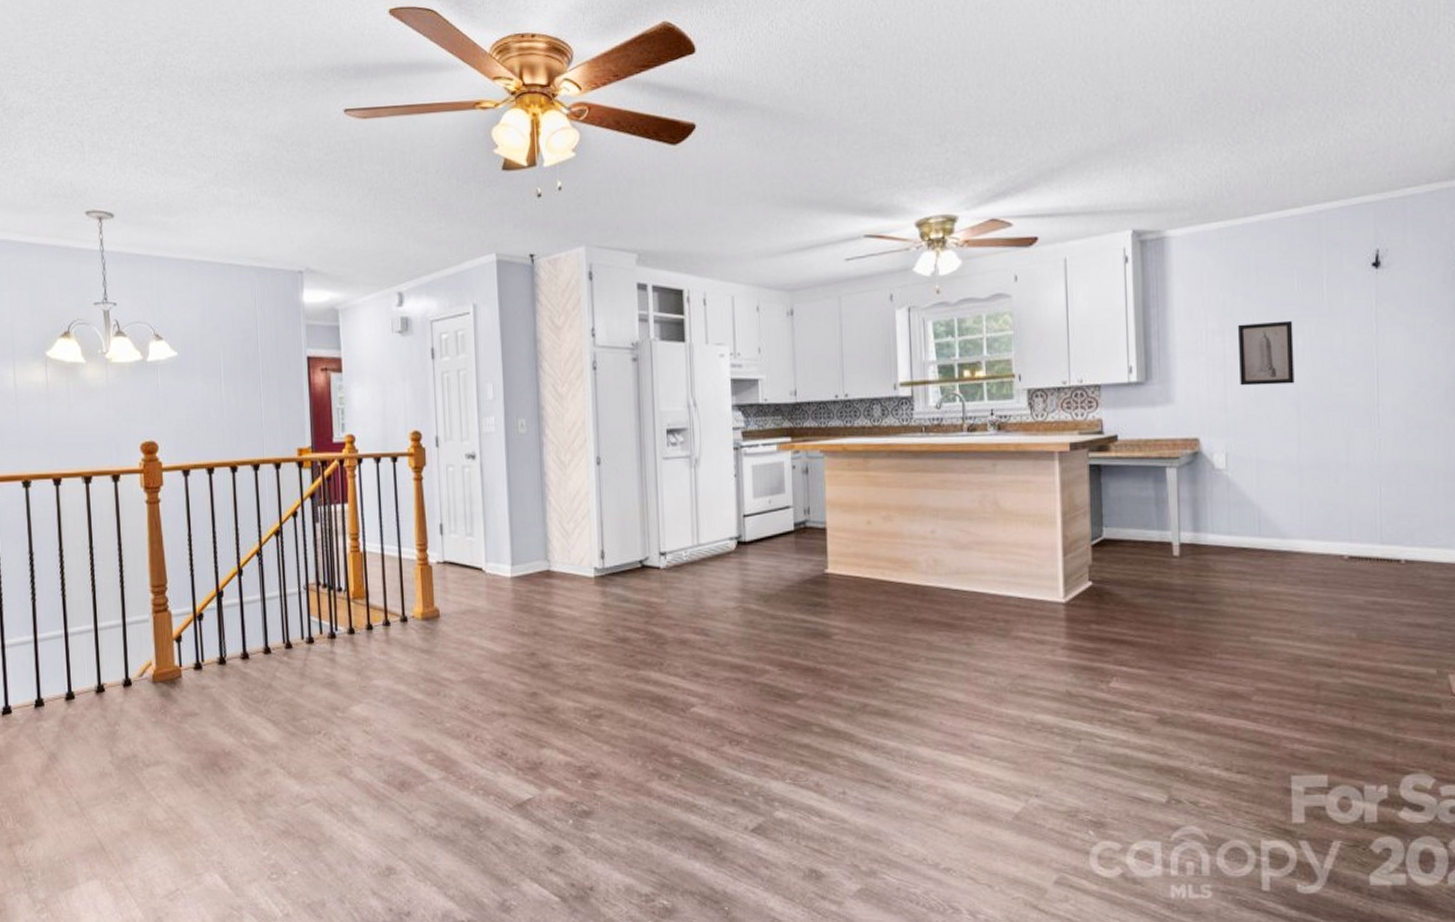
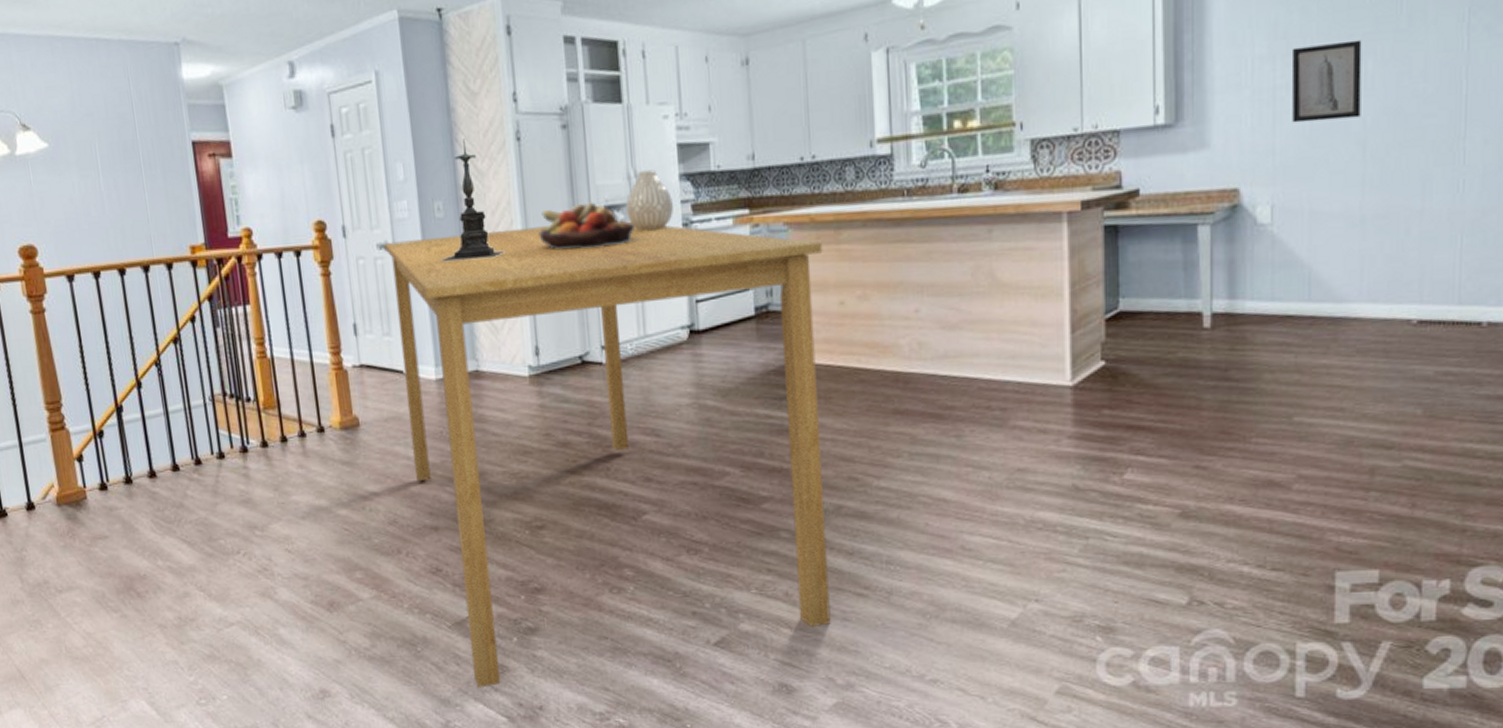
dining table: none [472,442,856,868] -> present [384,220,831,688]
candle holder: none [520,366,578,473] -> present [440,139,505,262]
fruit bowl: none [608,425,693,466] -> present [538,202,636,250]
vase: none [685,400,727,453] -> present [626,169,675,231]

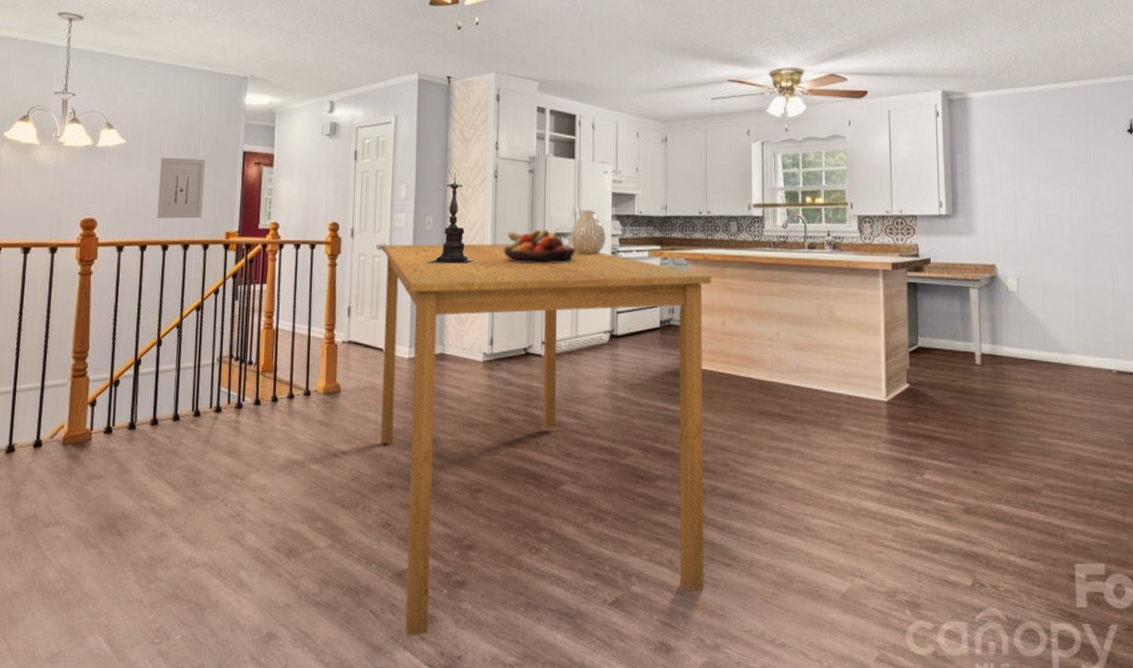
wall art: none [94,156,158,237] -> present [157,157,205,219]
wall art: present [1291,39,1362,123] -> none [1025,171,1070,224]

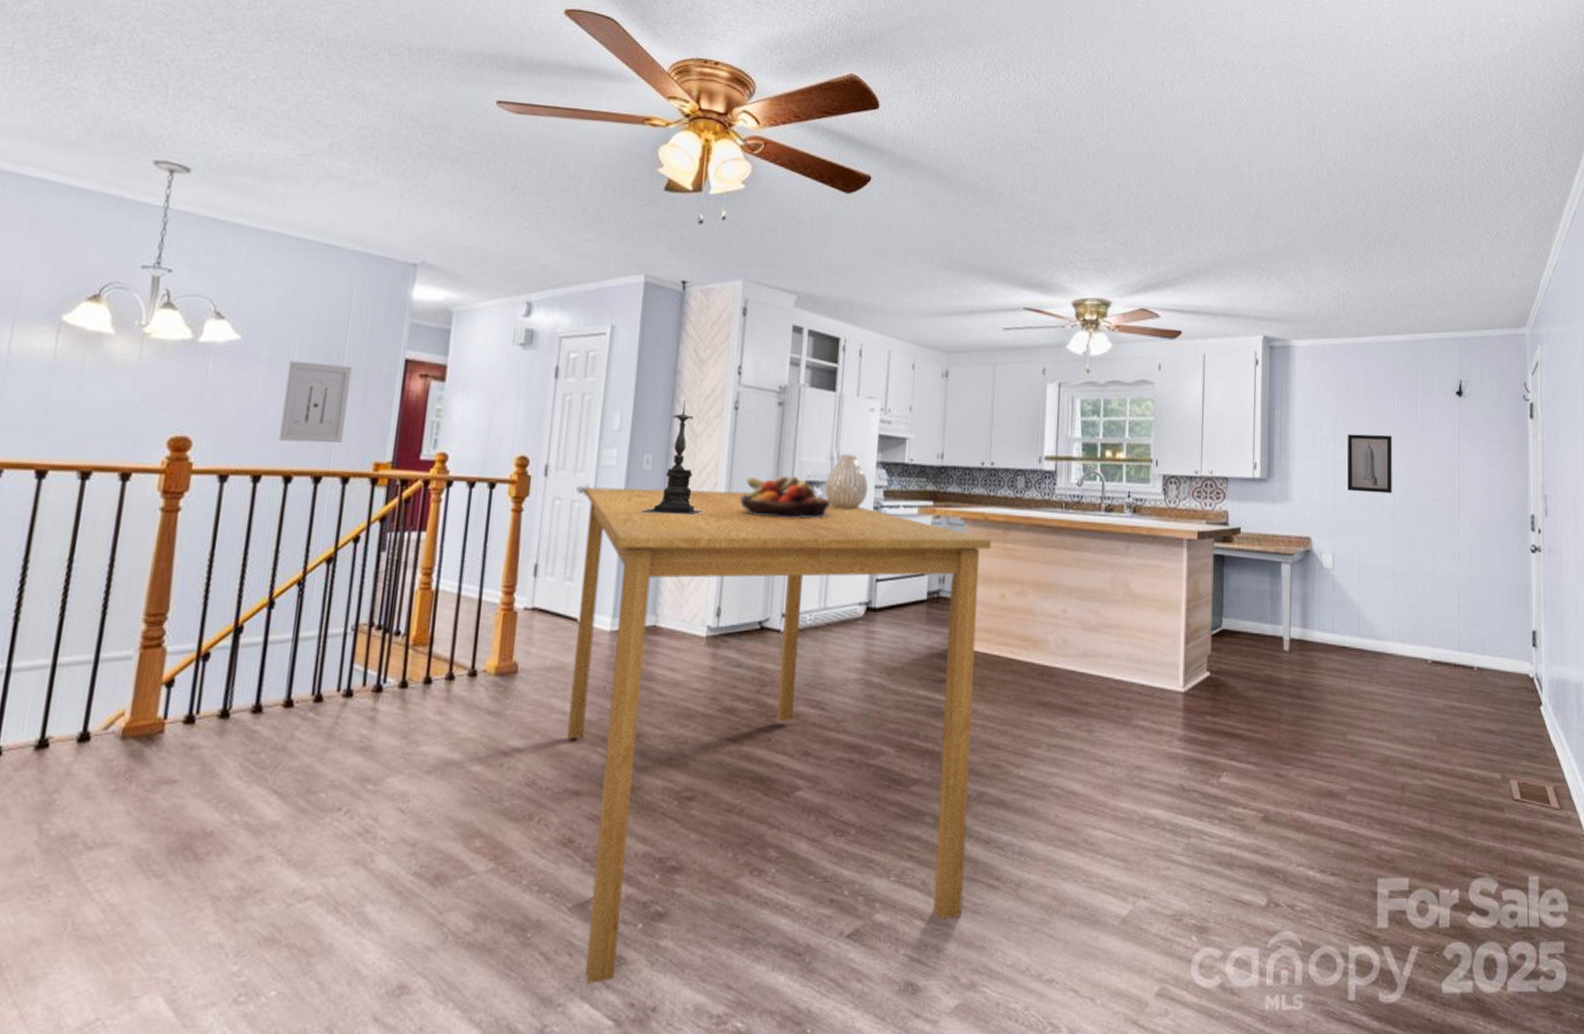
wall art: none [1025,171,1070,224] -> present [1347,434,1392,494]

